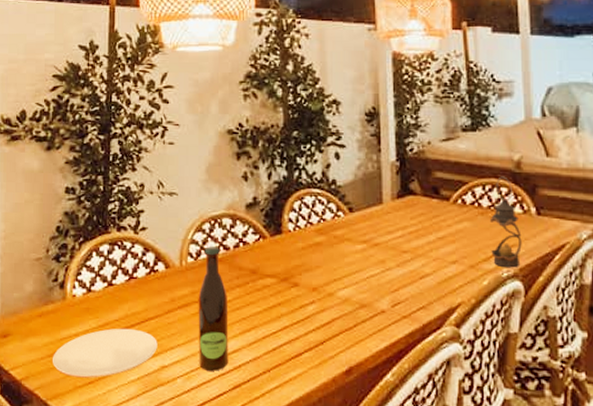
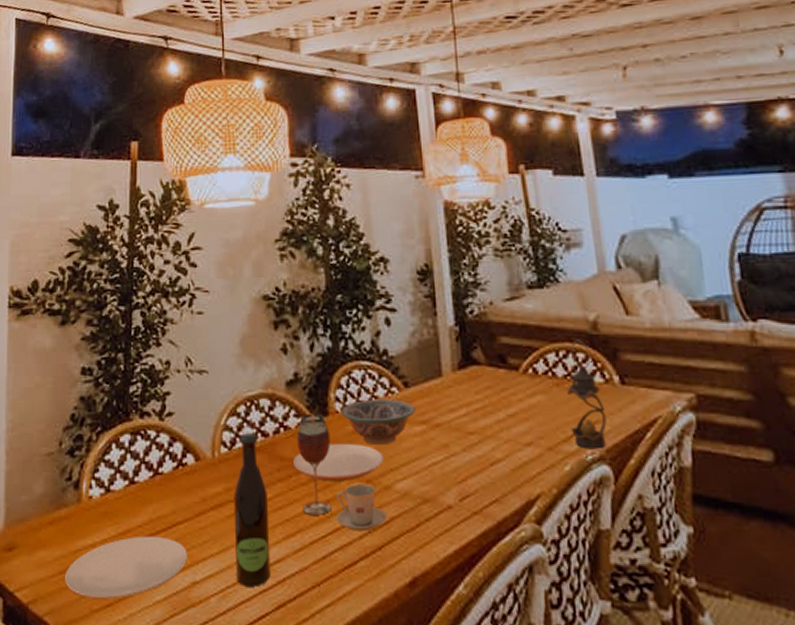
plate: none [251,257,328,288] -> present [293,443,384,481]
wineglass: none [254,231,283,315] -> present [297,413,332,515]
teacup: none [286,290,330,329] -> present [336,483,388,532]
bowl: none [292,221,358,259] -> present [340,399,416,445]

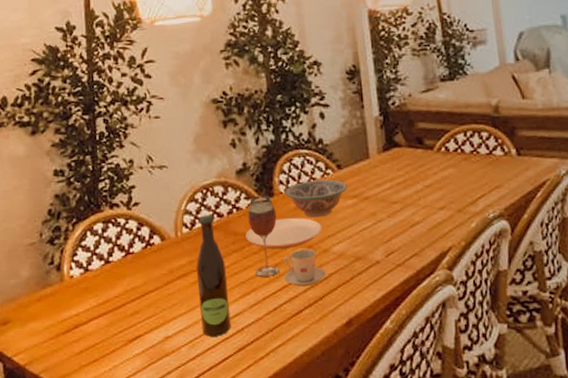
plate: present [65,535,187,600] -> none [55,303,160,357]
lantern: present [566,340,607,450] -> none [473,121,505,209]

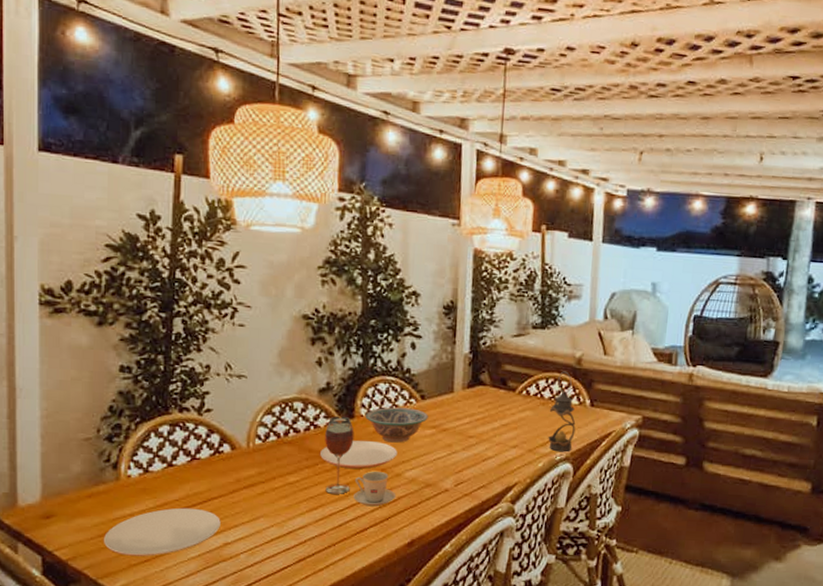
plate: none [55,303,160,357] -> present [104,507,221,557]
bottle: present [196,215,231,337] -> none [263,429,296,546]
lantern: none [473,121,505,209] -> present [548,371,576,452]

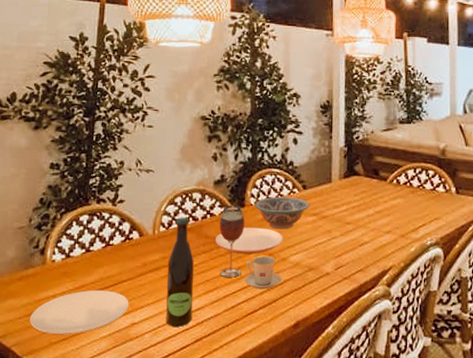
bottle: none [263,429,296,546] -> present [166,217,194,327]
lantern: present [548,371,576,452] -> none [418,161,443,237]

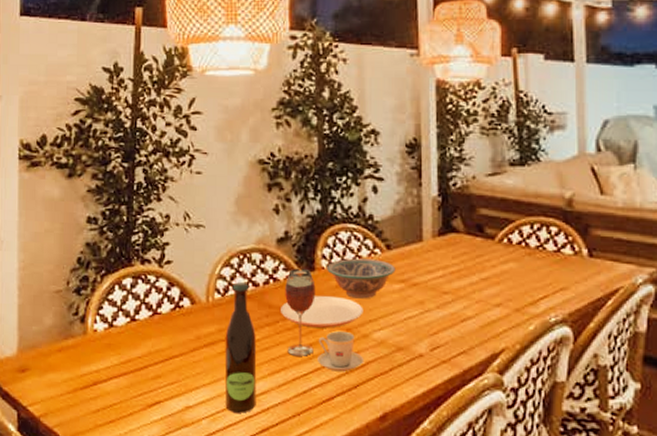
plate: present [30,289,129,335] -> none [72,365,182,417]

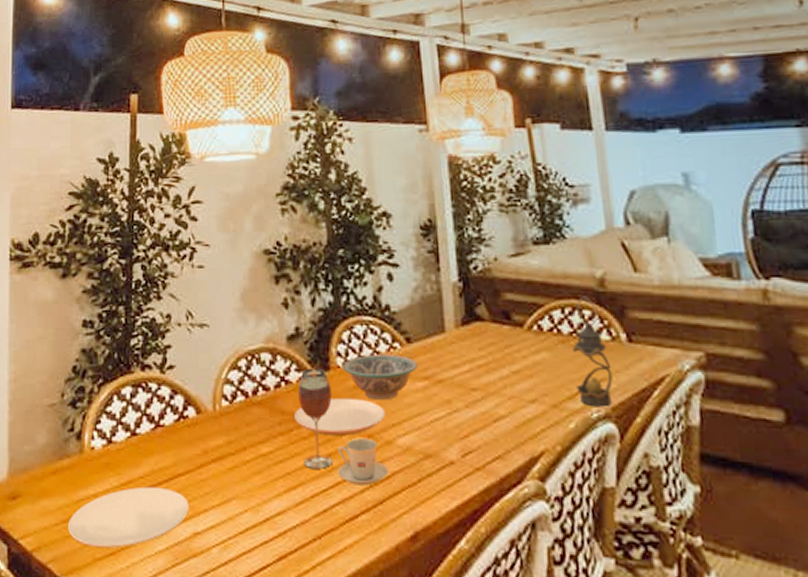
plate: none [72,365,182,417] -> present [68,486,189,549]
bottle: present [224,282,257,413] -> none [234,387,272,539]
lantern: none [537,215,572,313] -> present [572,297,613,407]

